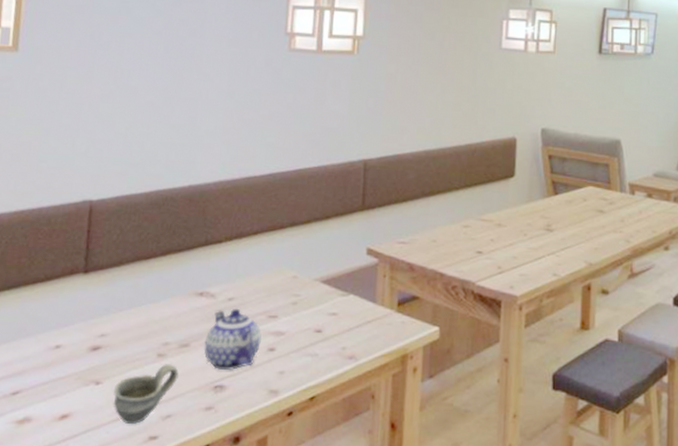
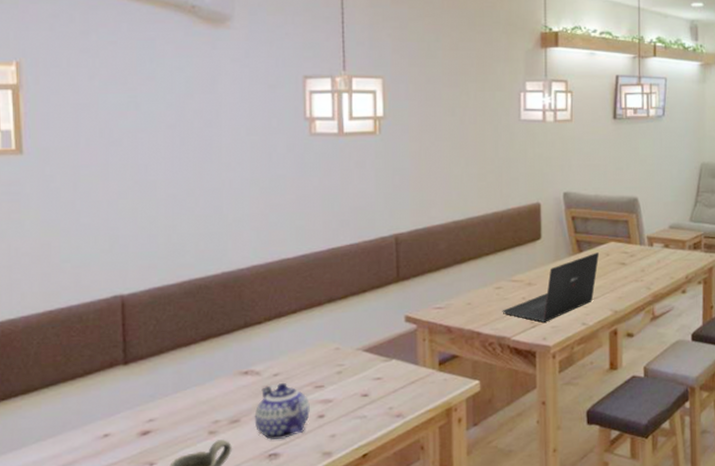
laptop: none [468,196,576,269] -> present [502,252,600,323]

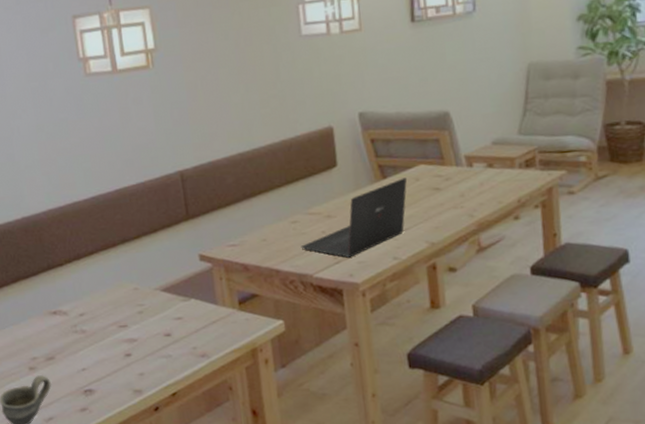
teapot: present [254,382,310,441] -> none [67,322,117,377]

